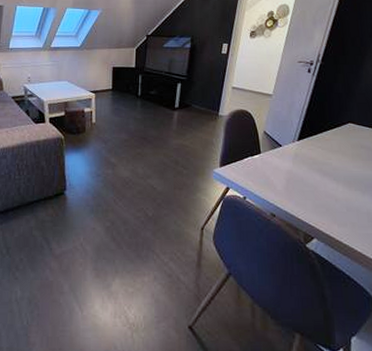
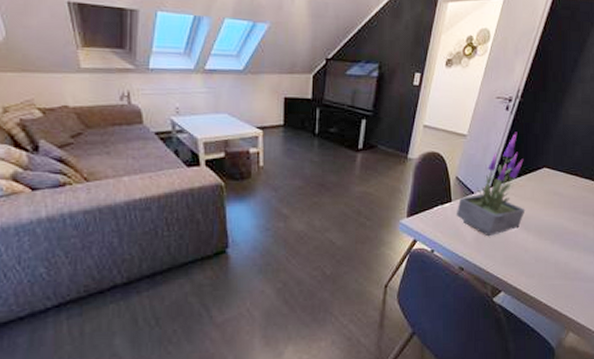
potted plant: none [265,91,333,185] -> present [456,132,526,236]

